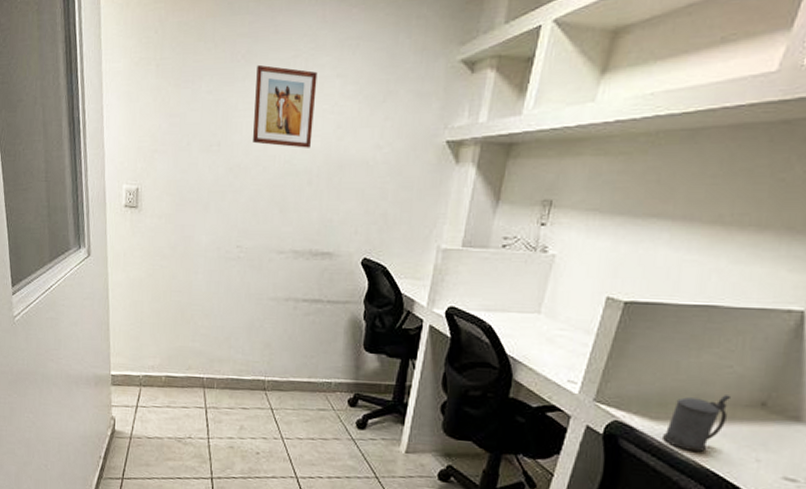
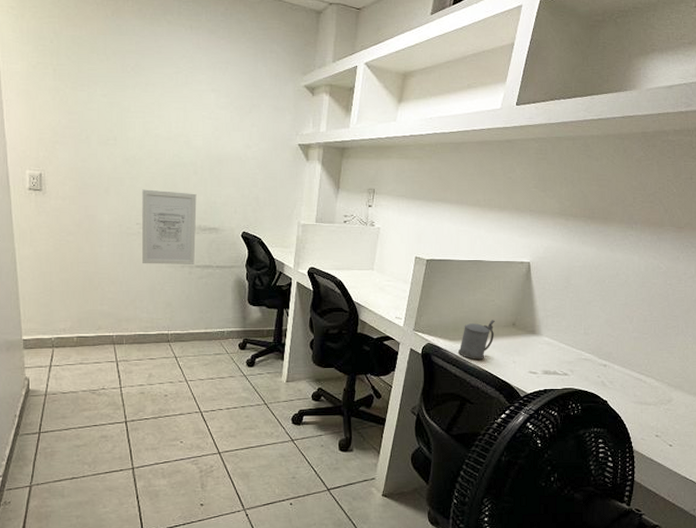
wall art: none [241,205,309,298] -> present [142,189,197,264]
wall art: present [253,64,318,148] -> none [145,76,196,145]

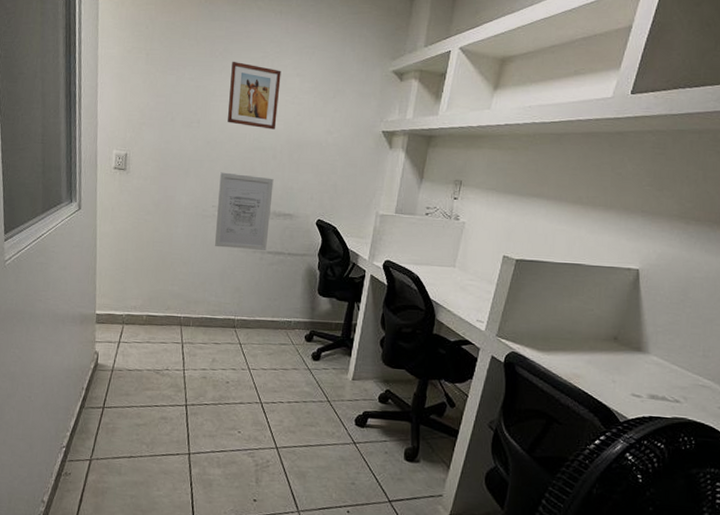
wall art: none [145,76,196,145] -> present [228,61,281,130]
beer stein: present [458,320,495,360] -> none [547,331,593,375]

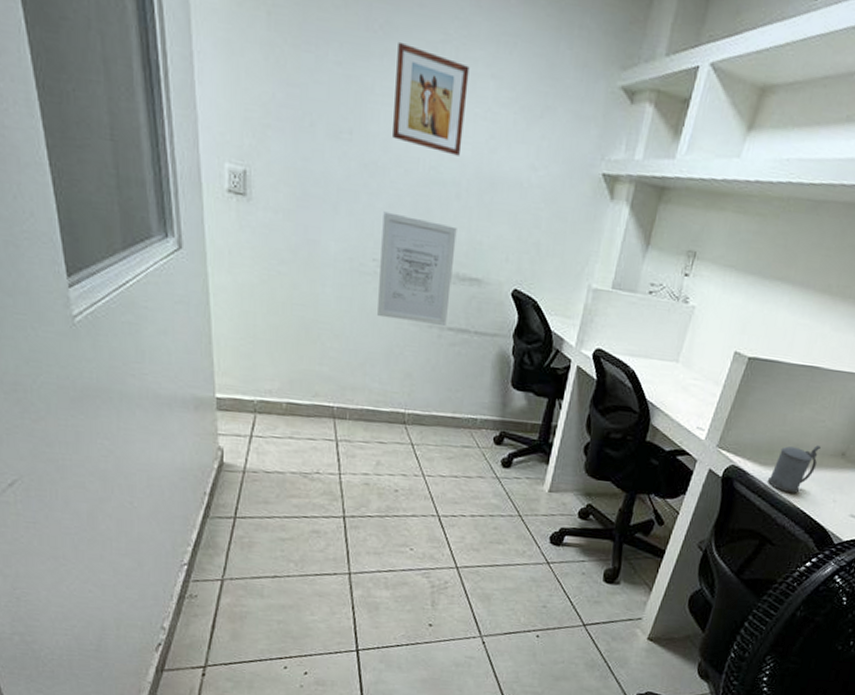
beer stein: none [547,331,593,375] -> present [768,445,821,493]

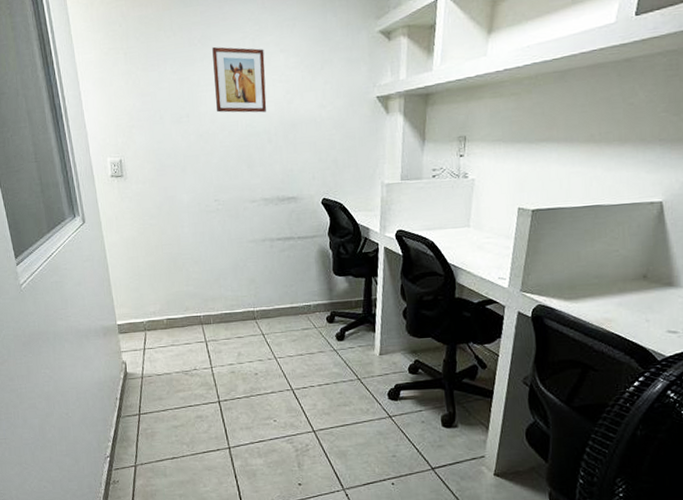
wall art: present [377,211,457,326] -> none [218,162,275,242]
beer stein: present [768,445,821,493] -> none [576,273,620,321]

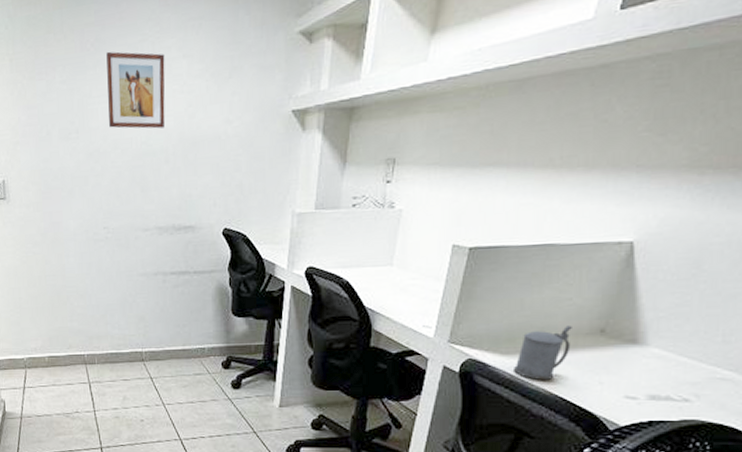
beer stein: none [576,273,620,321] -> present [514,325,572,380]

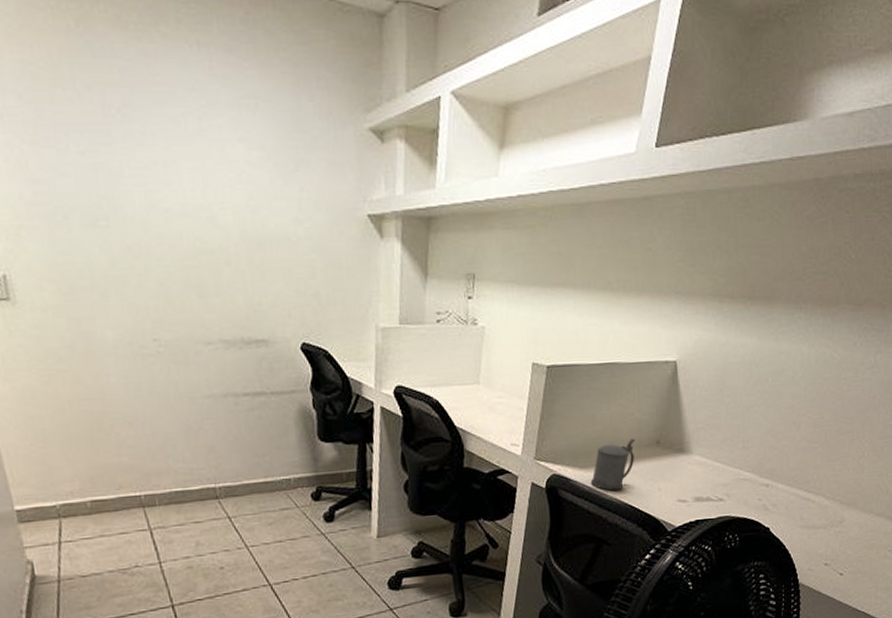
wall art: present [106,51,165,129] -> none [139,121,222,223]

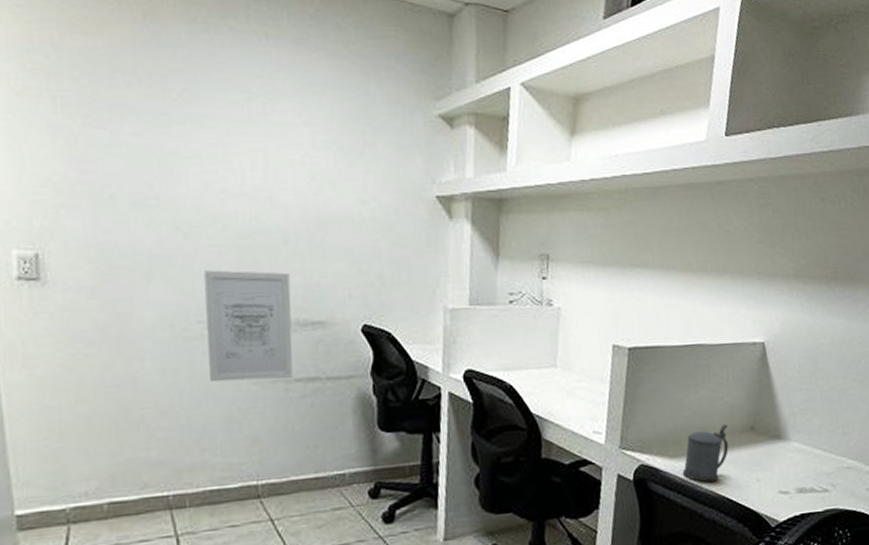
wall art: none [155,290,241,396] -> present [204,270,293,383]

